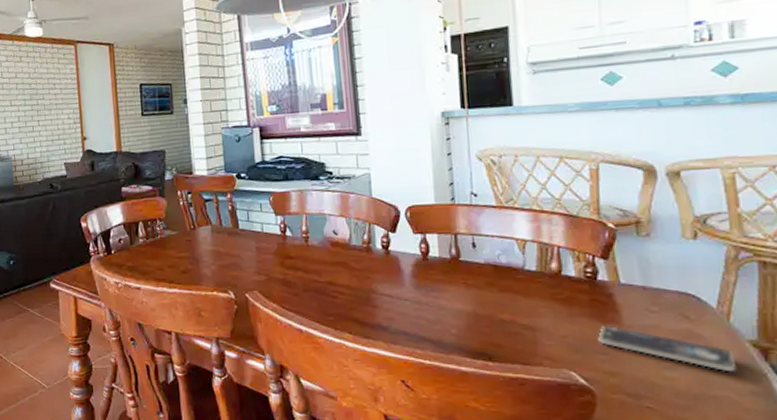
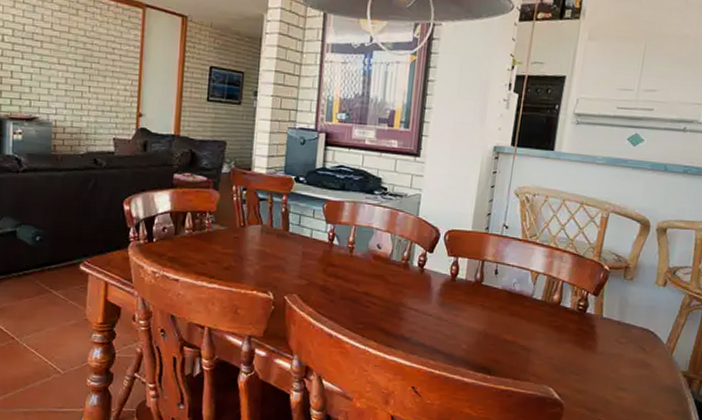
smartphone: present [598,325,737,372] -> none [576,351,669,396]

